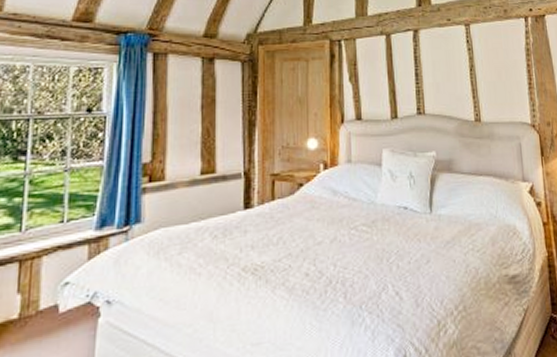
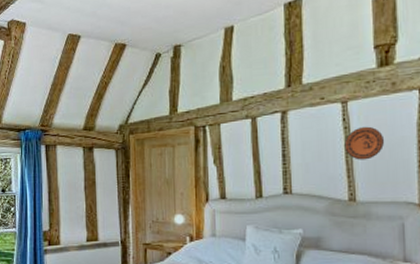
decorative plate: none [469,49,502,81] -> present [344,126,385,160]

